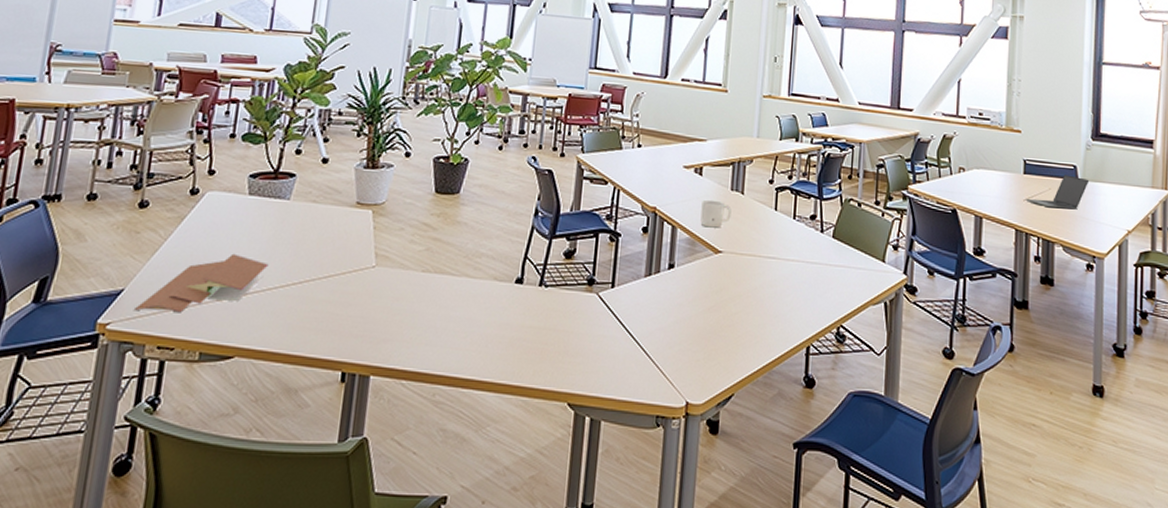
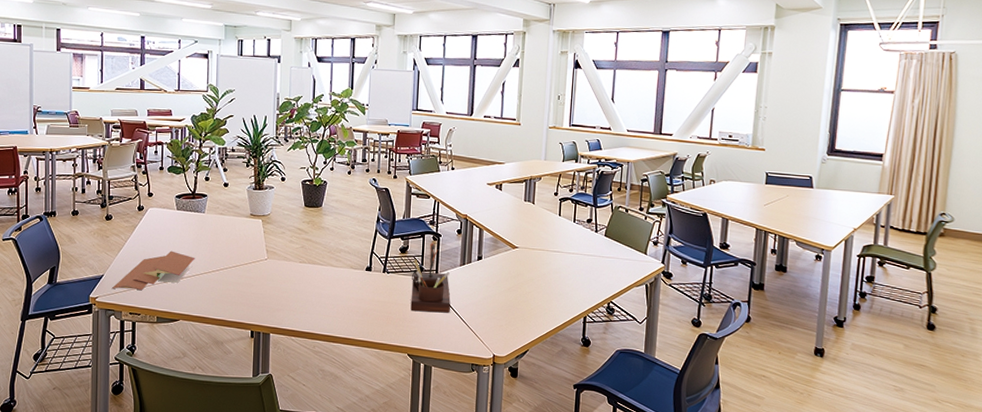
desk organizer: none [574,244,630,343] -> present [410,242,451,313]
mug: present [700,199,732,228] -> none [501,208,525,230]
laptop: present [1026,174,1090,210] -> none [766,184,823,212]

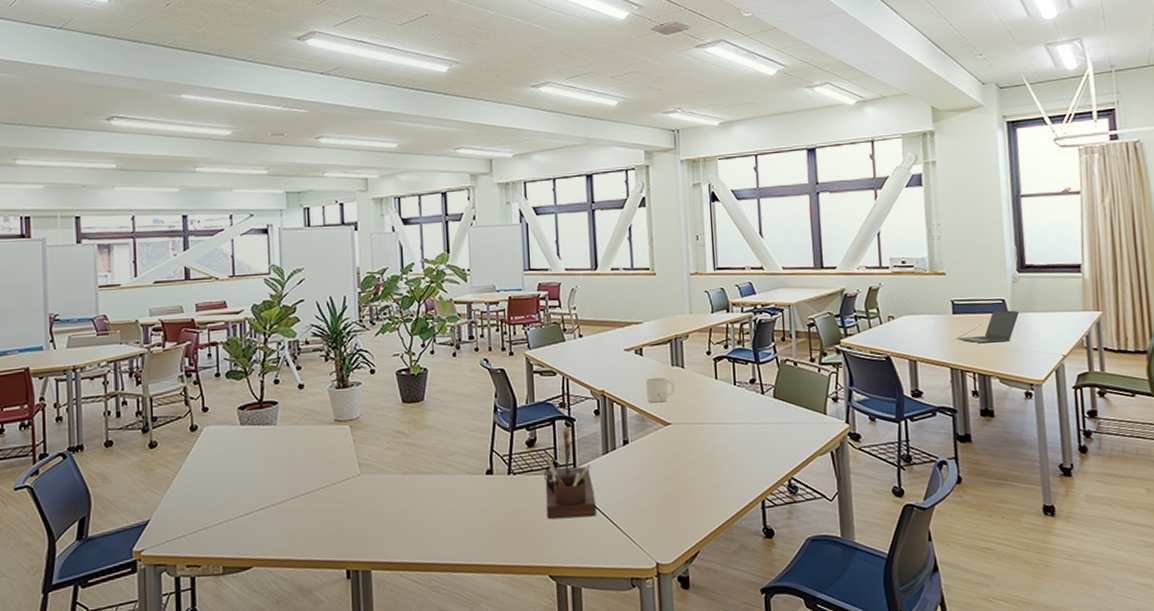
papers: present [112,251,195,291] -> none [162,478,268,538]
mug: none [501,208,525,230] -> present [646,376,675,403]
laptop: none [766,184,823,212] -> present [958,309,1020,344]

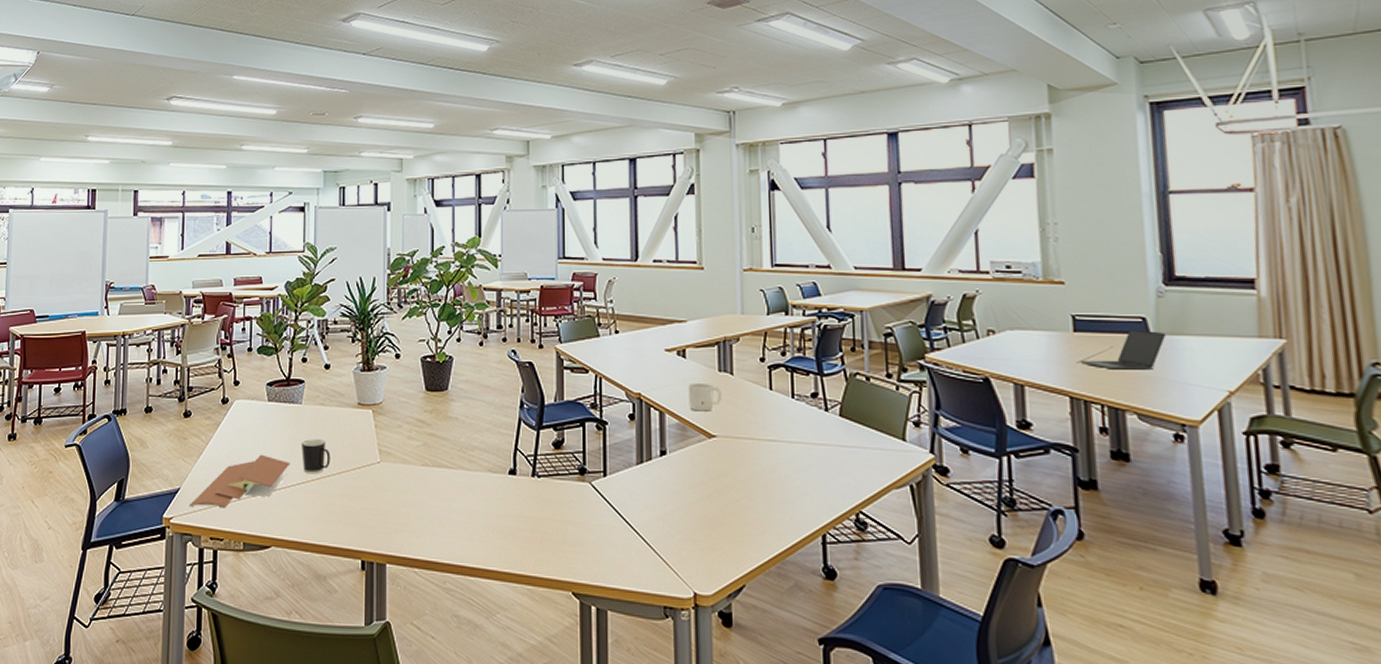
papers: none [162,478,268,538] -> present [190,454,290,508]
mug: none [279,458,309,493] -> present [302,439,330,474]
desk organizer: present [543,429,596,520] -> none [570,433,627,532]

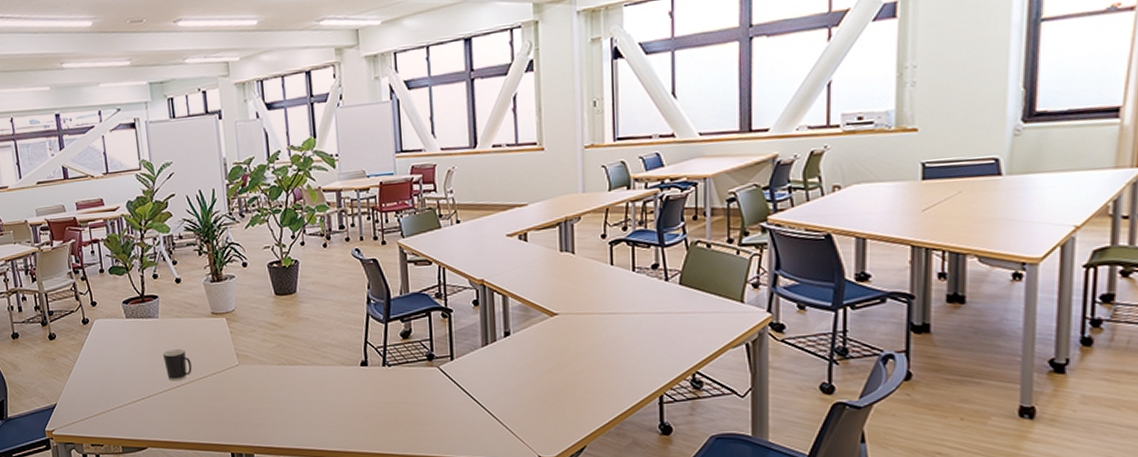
papers: present [190,454,290,508] -> none [68,367,155,420]
mug: present [688,382,722,412] -> none [530,263,563,292]
laptop: present [1080,329,1167,370] -> none [925,171,1018,215]

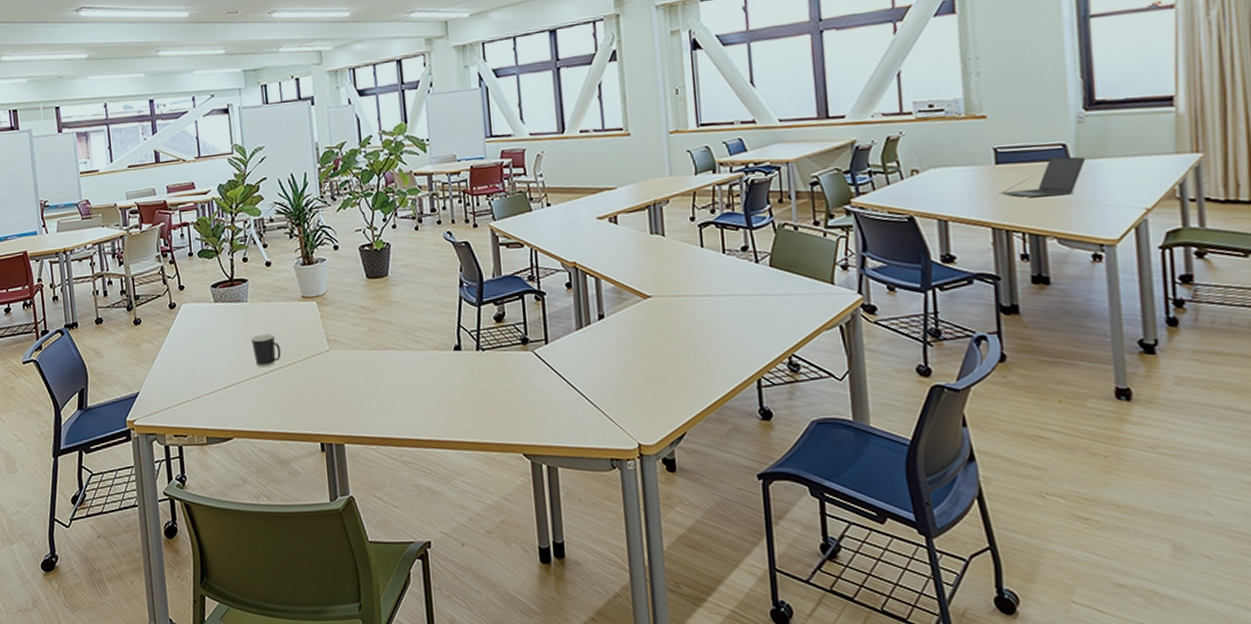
laptop: none [925,171,1018,215] -> present [1002,156,1086,198]

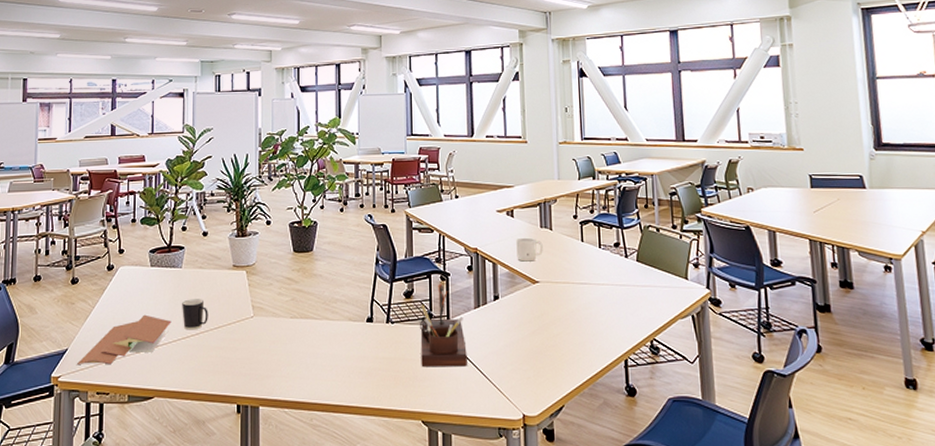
papers: none [151,353,243,409] -> present [77,314,172,366]
desk organizer: none [513,303,571,397] -> present [419,283,467,368]
mug: none [622,246,655,275] -> present [516,237,543,262]
laptop: present [1002,156,1086,198] -> none [816,185,877,217]

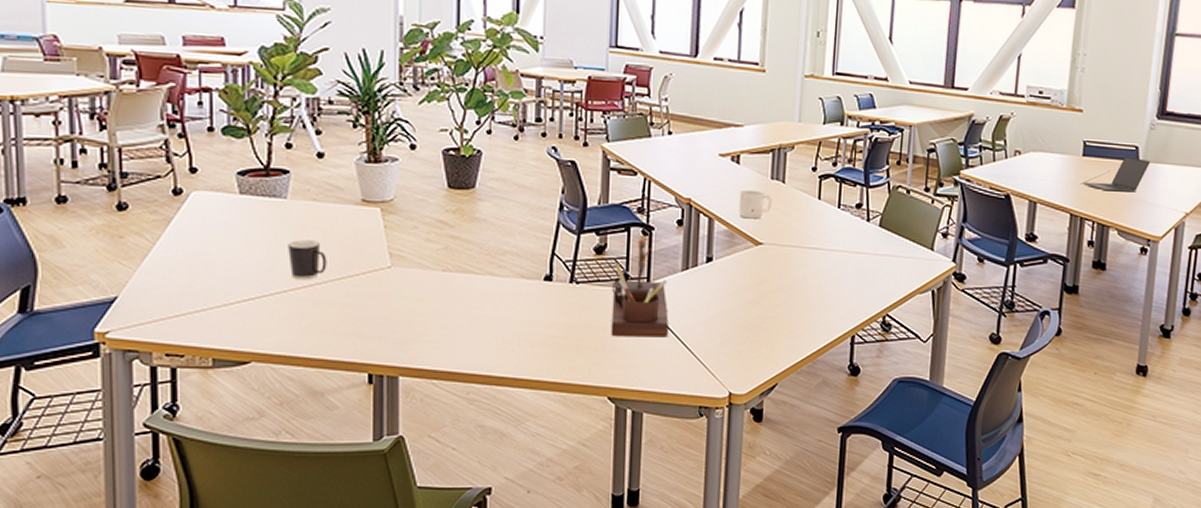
papers: present [77,314,172,366] -> none [134,257,274,320]
laptop: none [816,185,877,217] -> present [1083,156,1151,192]

